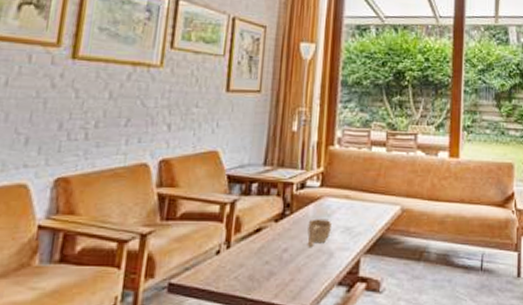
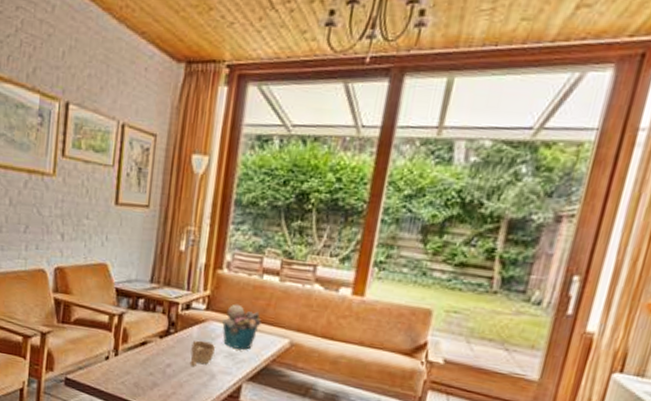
bucket: none [337,177,374,222] -> present [222,303,262,350]

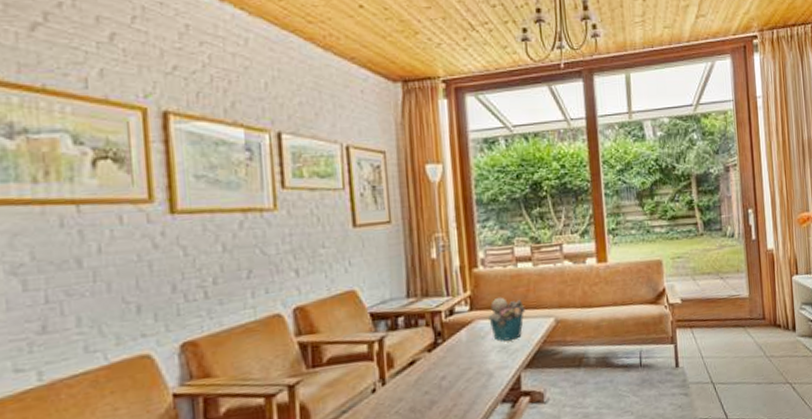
cup: present [189,340,215,366] -> none [463,341,487,371]

